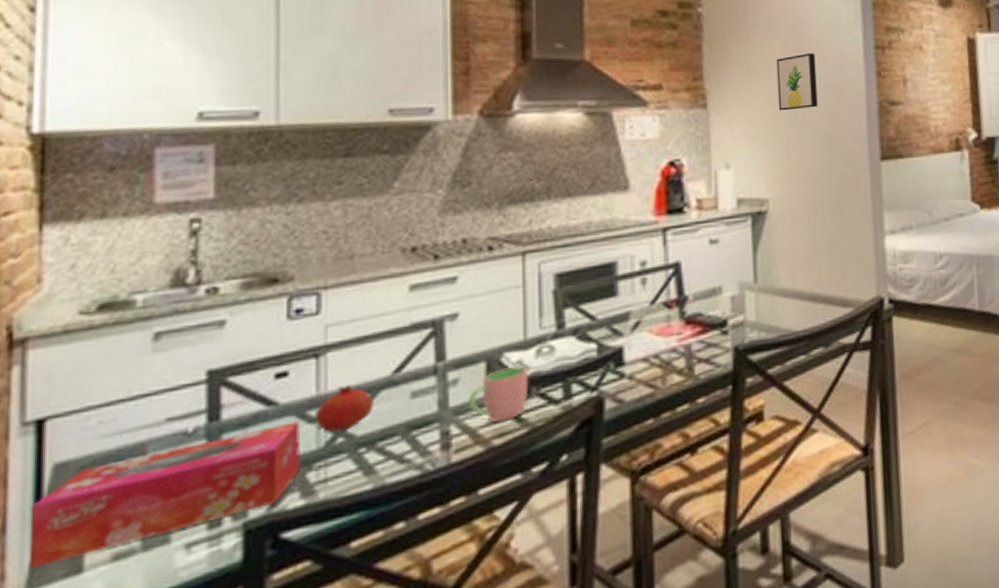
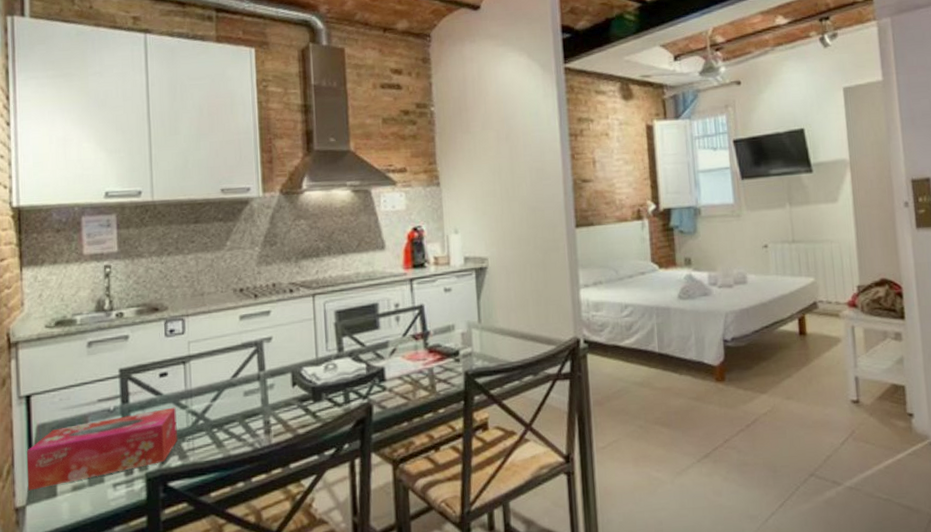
fruit: present [314,385,374,432] -> none [184,384,221,416]
cup: present [467,365,529,423] -> none [280,376,321,417]
wall art: present [776,52,818,111] -> none [491,140,525,188]

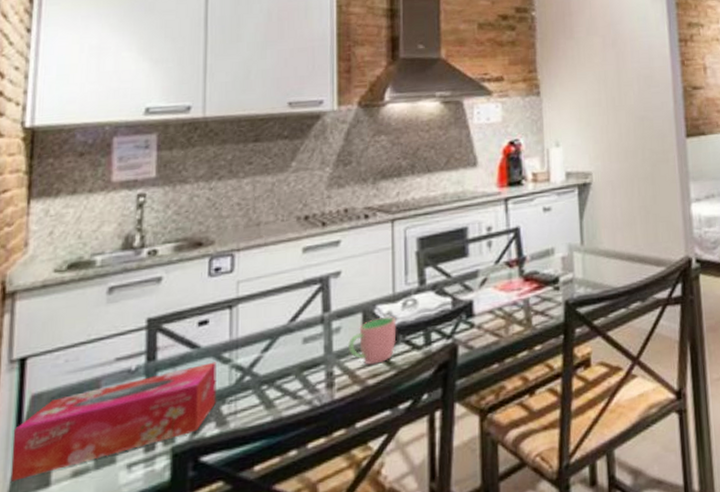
cup: none [280,376,321,417] -> present [347,315,397,365]

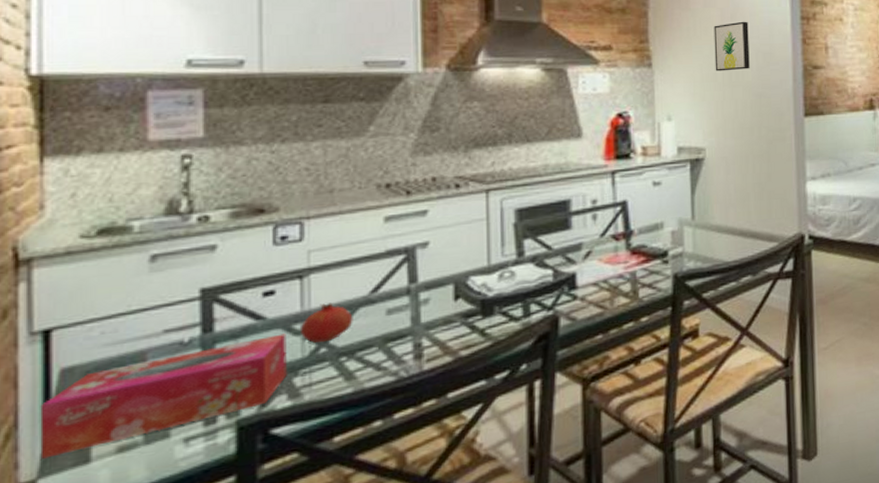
fruit: none [228,331,274,371] -> present [299,302,353,343]
cup: present [347,315,397,365] -> none [437,287,492,336]
wall art: none [596,46,632,97] -> present [714,21,750,72]

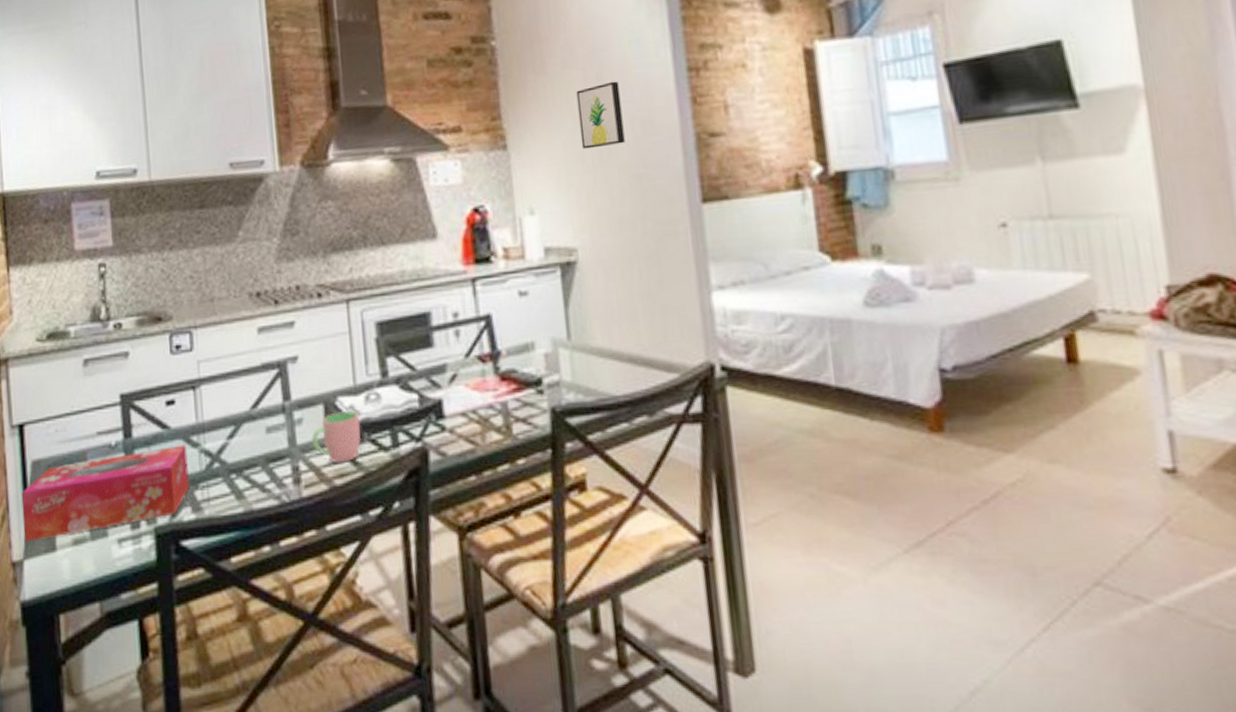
fruit: present [299,302,353,343] -> none [196,416,239,457]
cup: none [437,287,492,336] -> present [311,410,362,463]

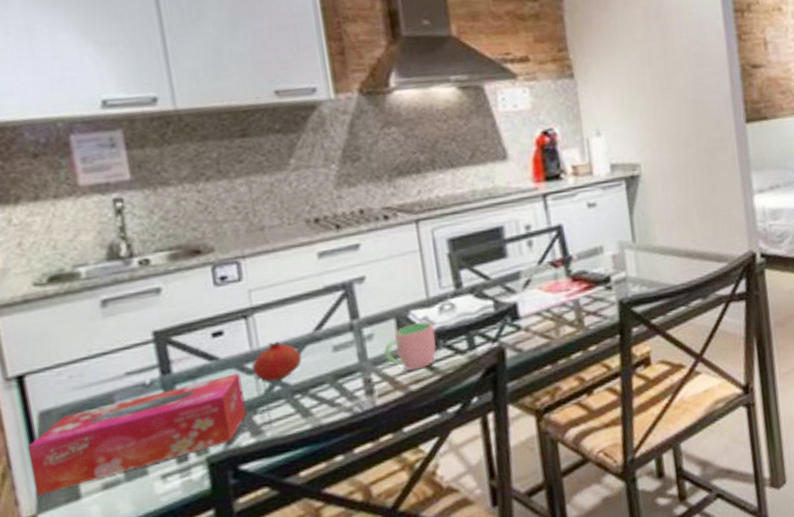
fruit: none [196,416,239,457] -> present [251,341,302,381]
wall art: present [576,81,625,149] -> none [637,18,681,78]

